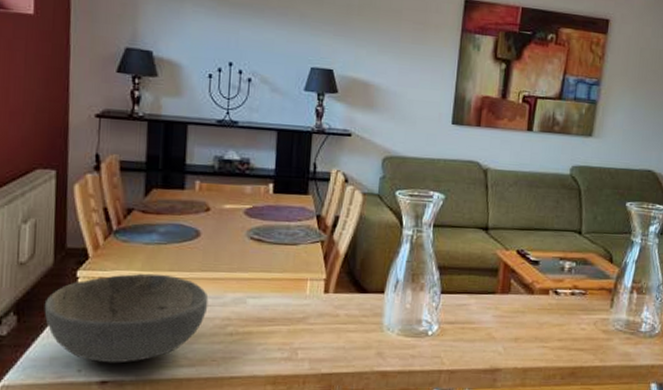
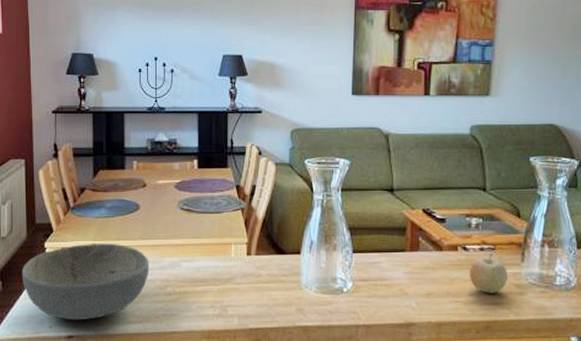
fruit: none [558,299,596,339] -> present [469,254,508,293]

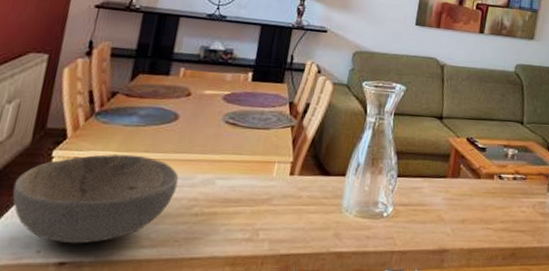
fruit: present [469,254,508,293] -> none [501,183,535,221]

